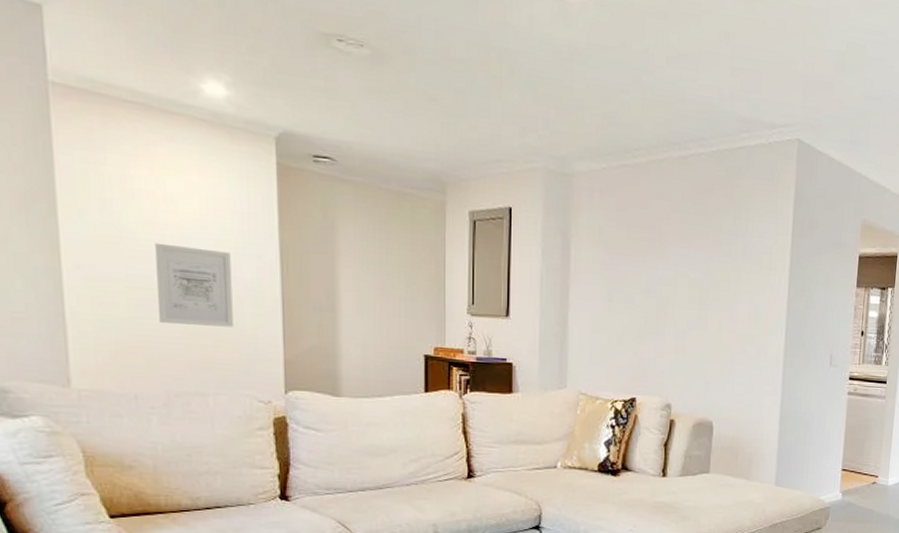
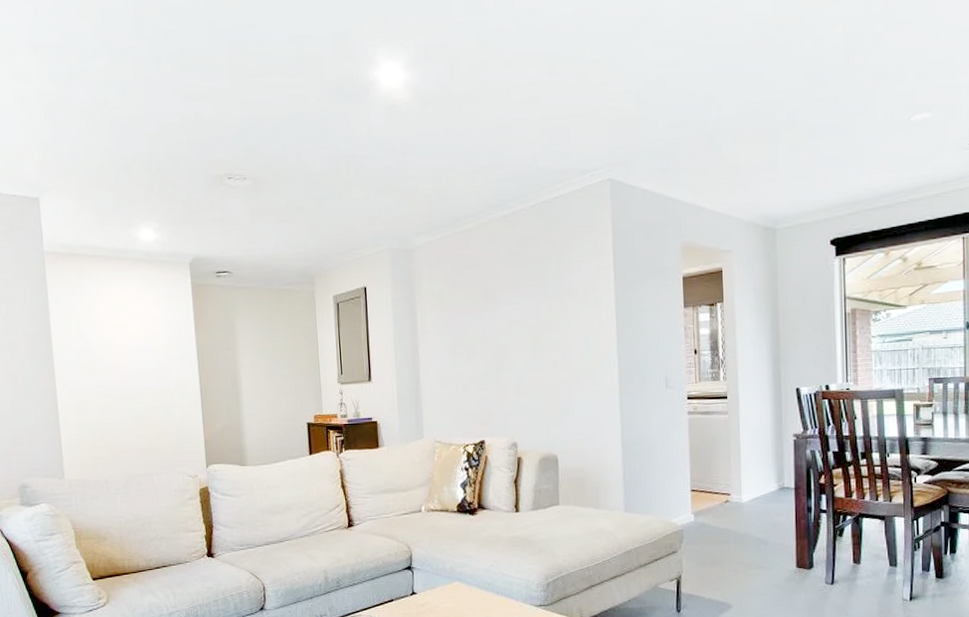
wall art: present [155,242,233,327] -> none [114,358,168,422]

